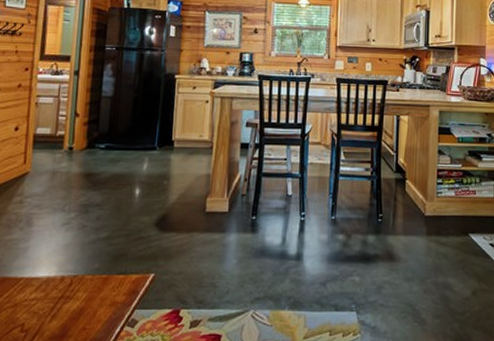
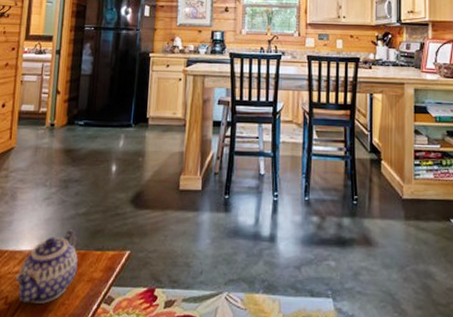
teapot: none [31,254,100,331] -> present [15,229,78,304]

